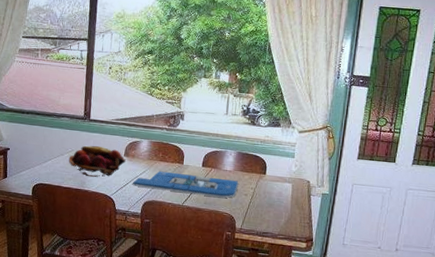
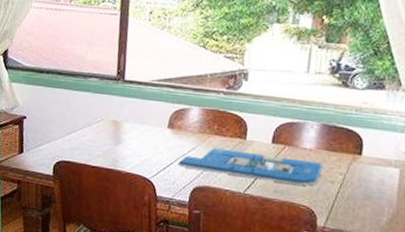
fruit basket: present [68,145,126,177] -> none [97,113,170,154]

